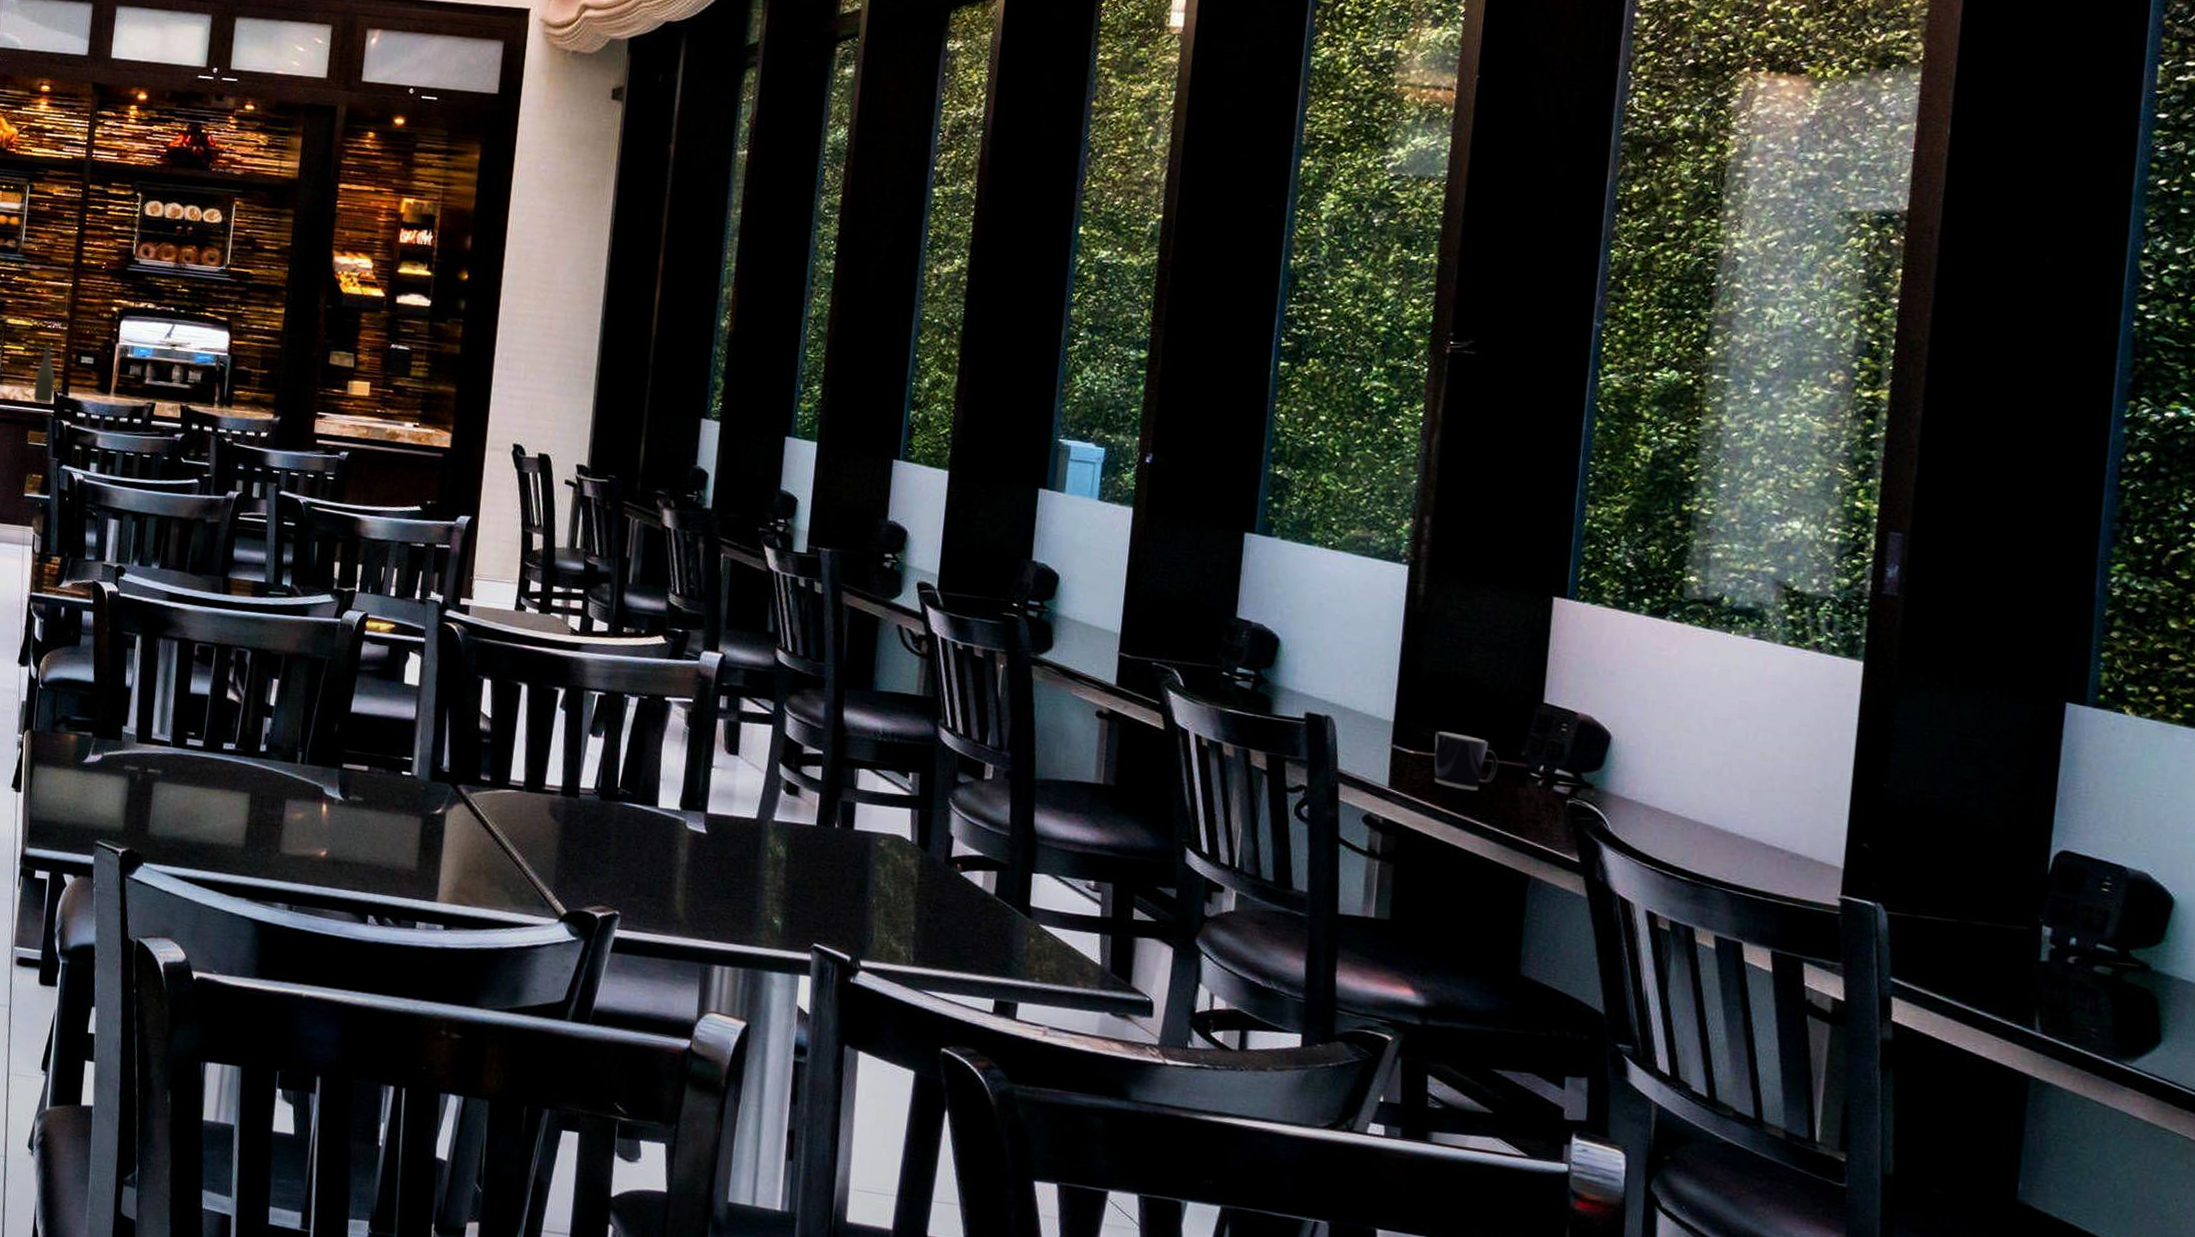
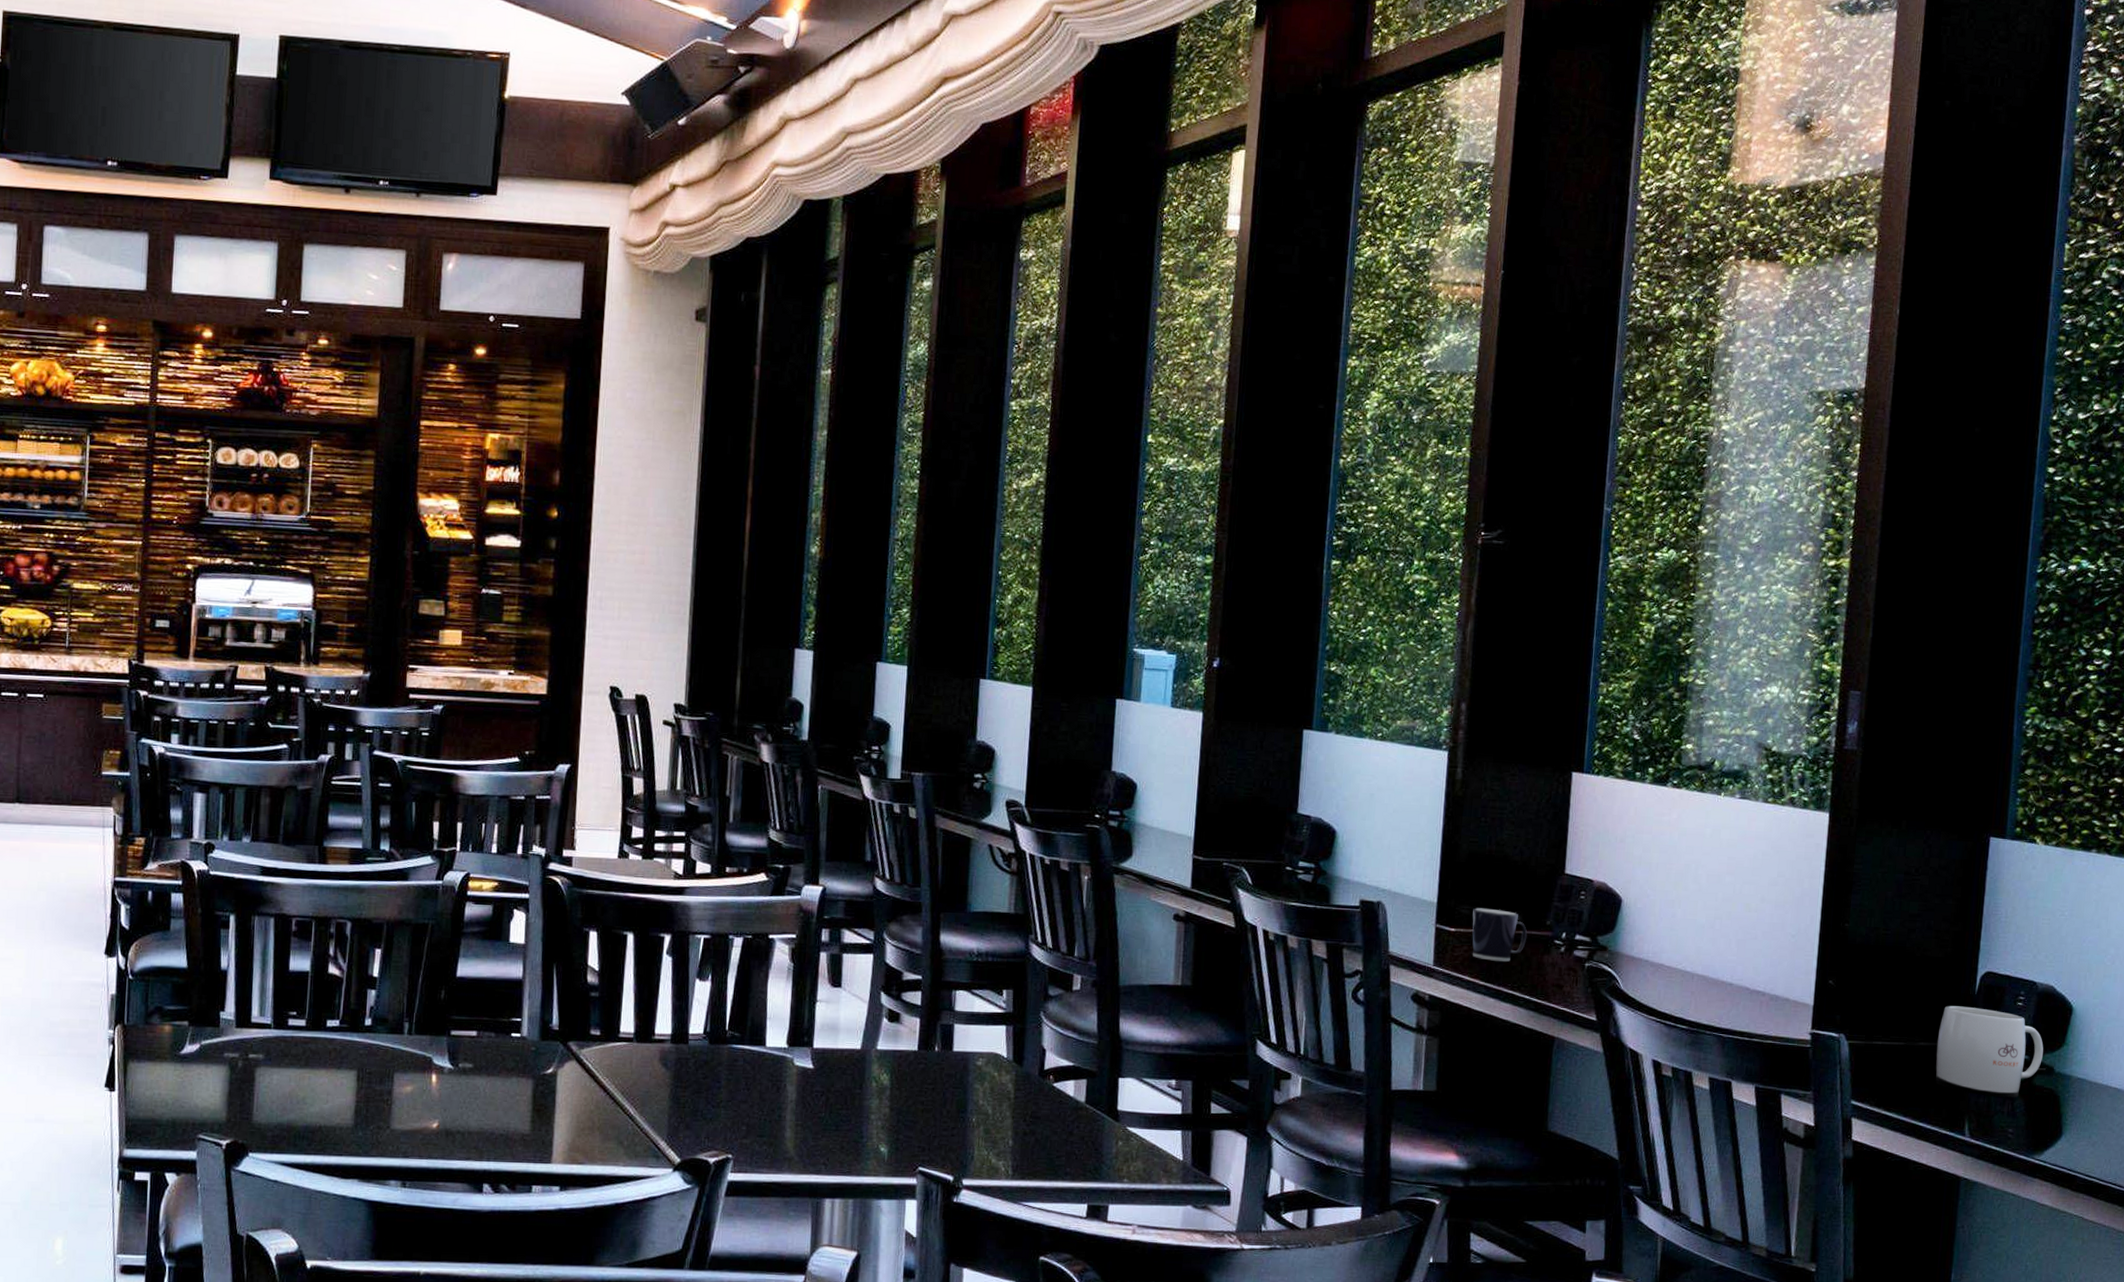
bottle: present [33,345,55,403] -> none [106,609,128,672]
mug: none [1997,884,2136,995] -> present [1935,1005,2044,1098]

